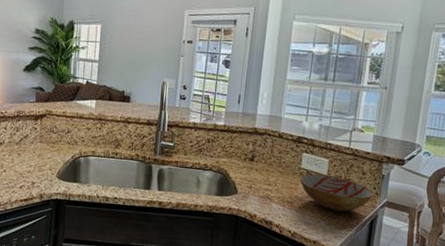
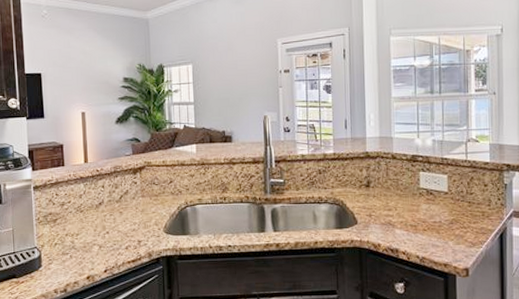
bowl: present [299,174,374,212] -> none [420,191,499,229]

